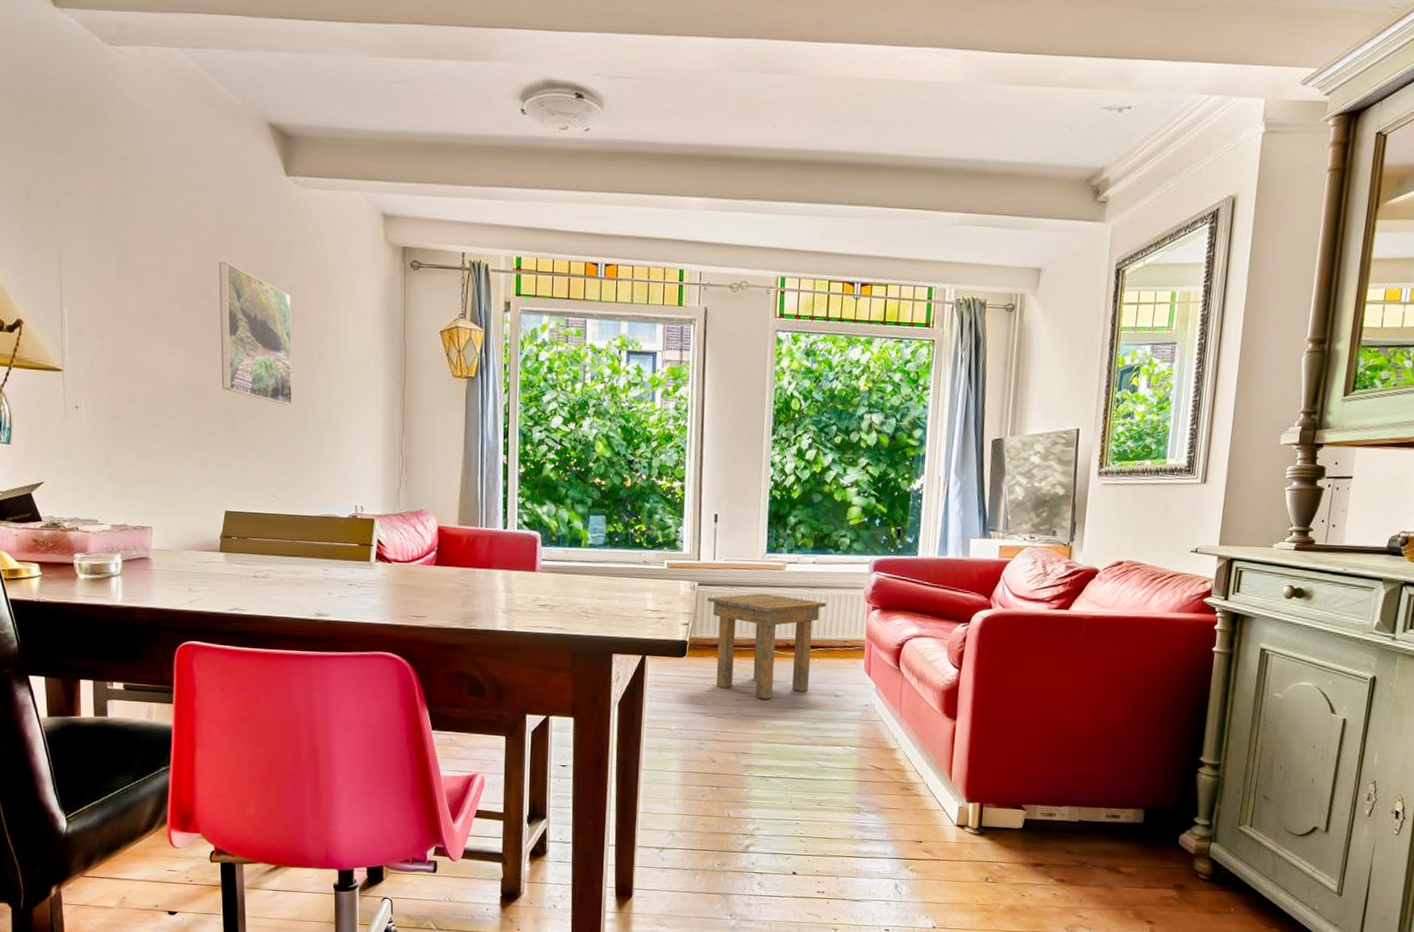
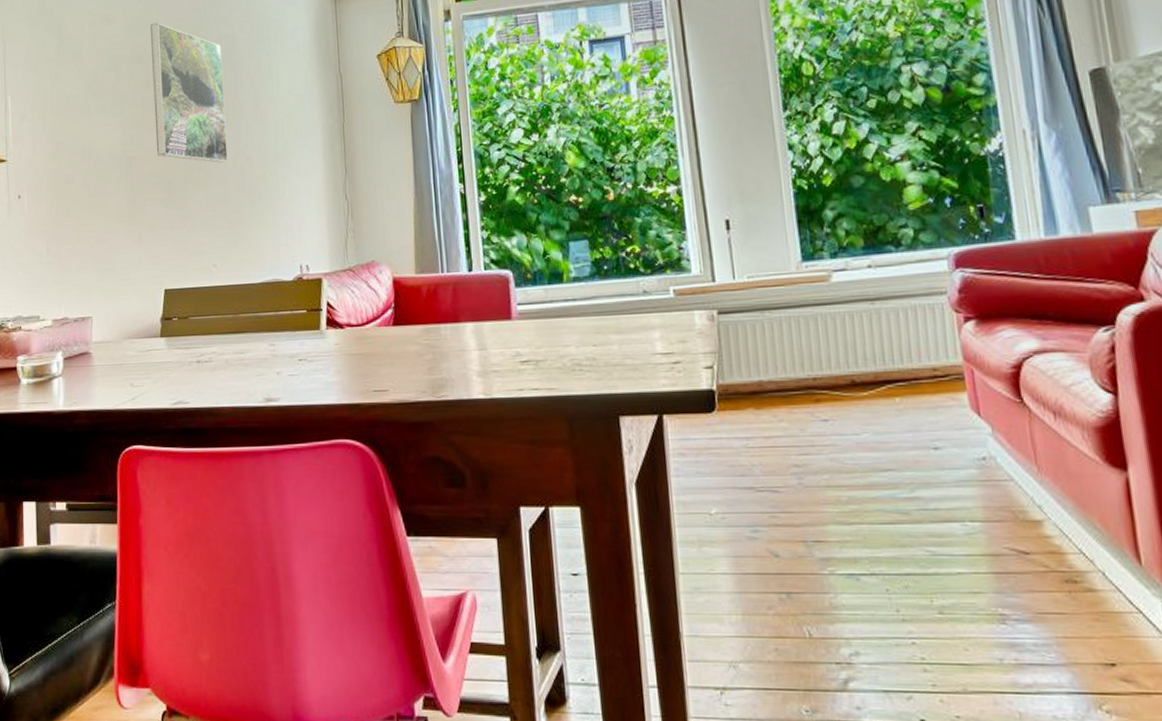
side table: present [707,593,826,700] -> none [732,314,897,462]

